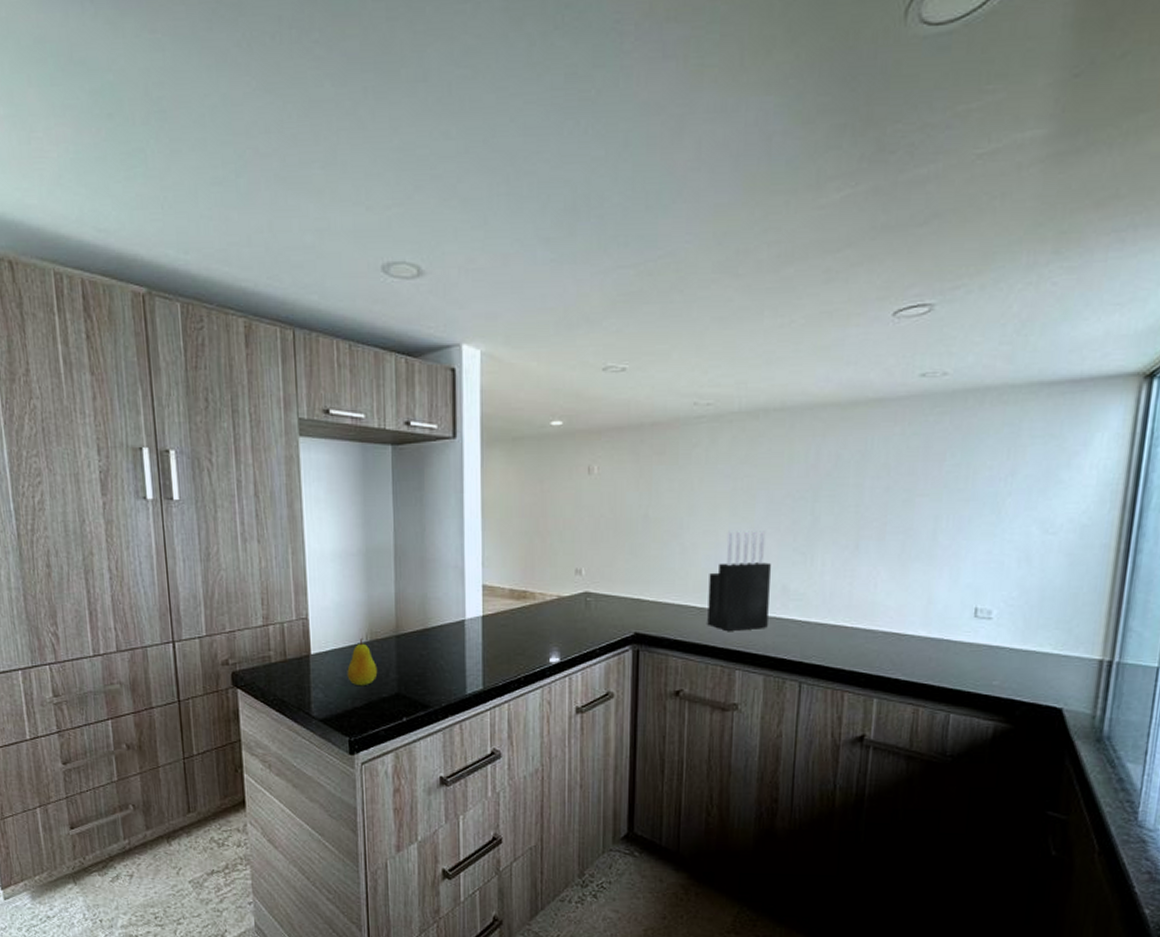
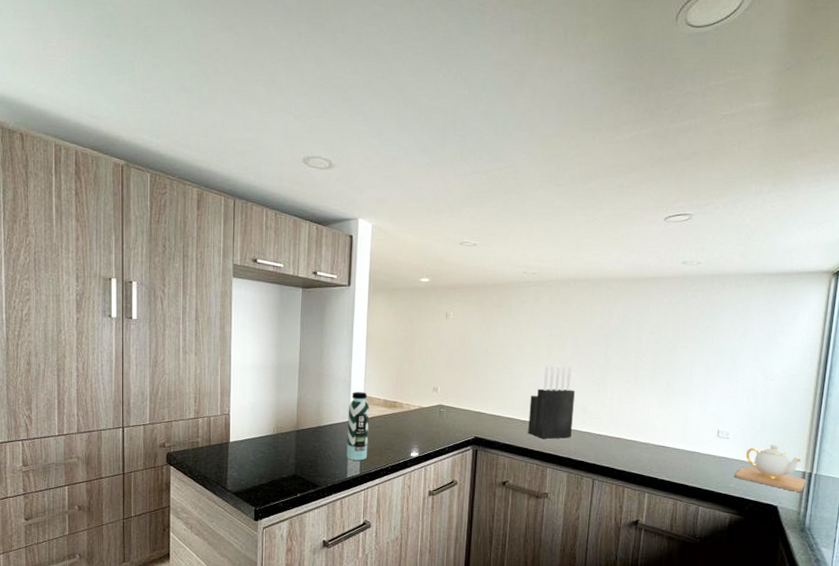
fruit: present [347,639,378,686] -> none [257,432,281,468]
water bottle: none [462,580,492,671] -> present [346,392,370,461]
teapot: none [1000,624,1104,688] -> present [735,444,806,492]

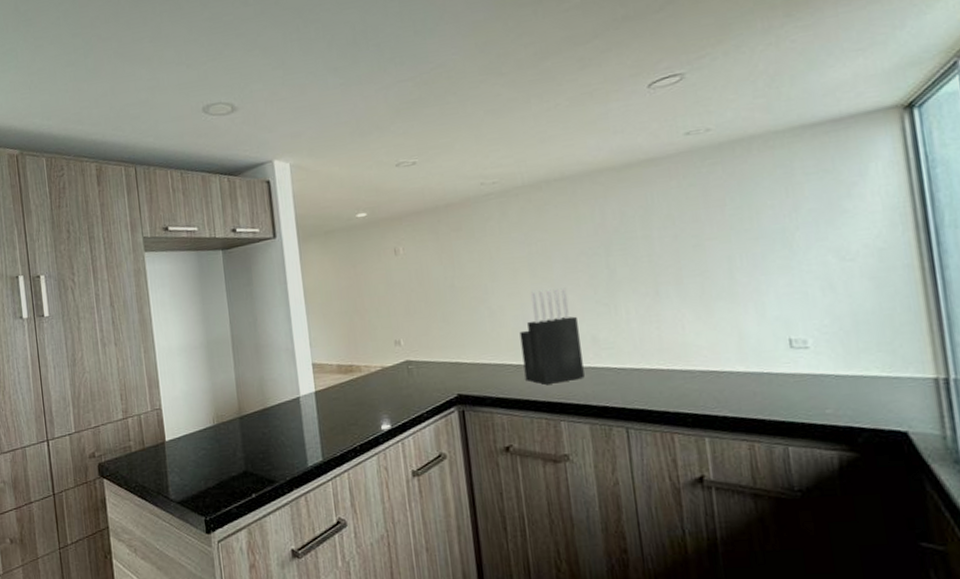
water bottle: present [346,392,370,461] -> none [296,359,329,445]
teapot: present [735,444,806,492] -> none [830,346,944,408]

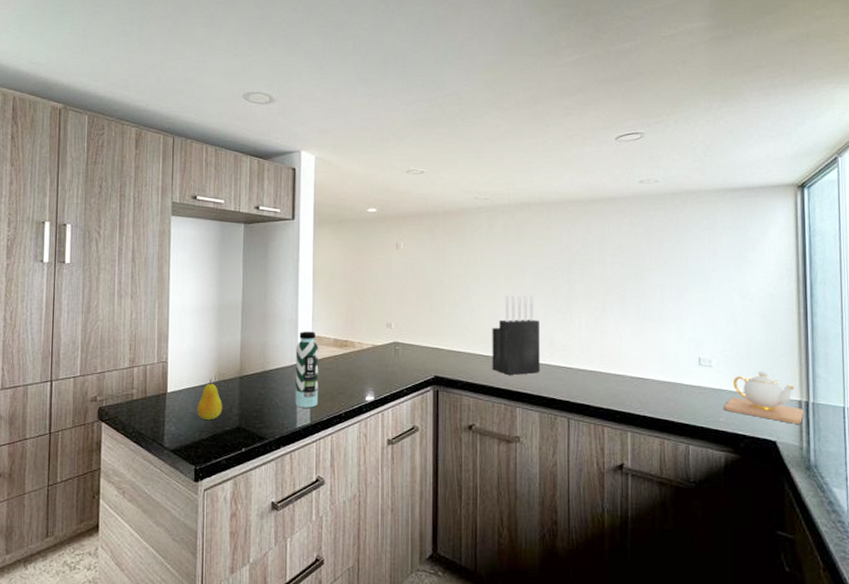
fruit: none [198,423,226,468] -> present [197,379,223,421]
water bottle: none [296,359,329,445] -> present [295,331,319,408]
teapot: none [830,346,944,408] -> present [724,371,804,424]

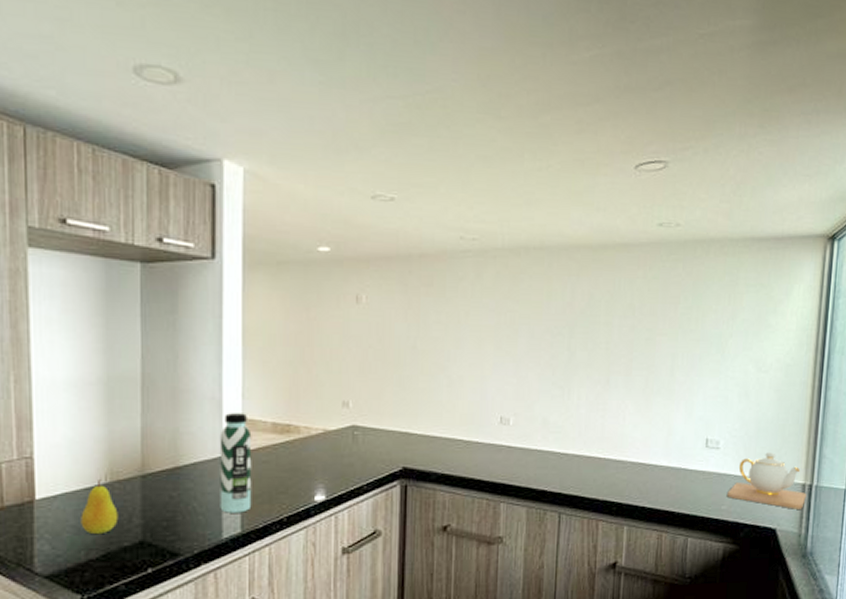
knife block: present [492,295,540,375] -> none [473,364,532,464]

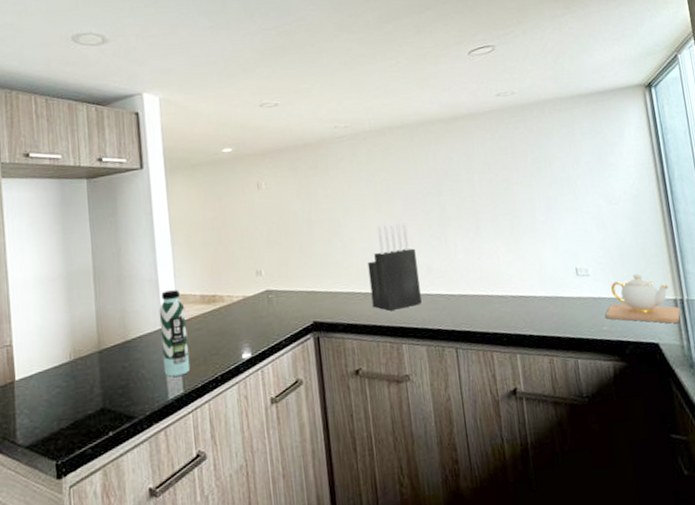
fruit: present [80,480,119,535] -> none [52,358,83,406]
knife block: none [473,364,532,464] -> present [367,222,422,311]

